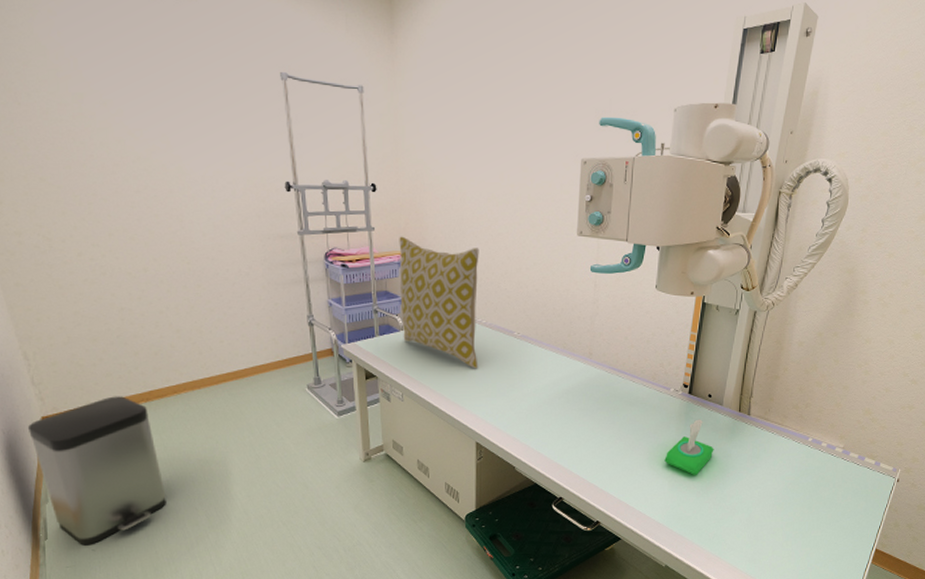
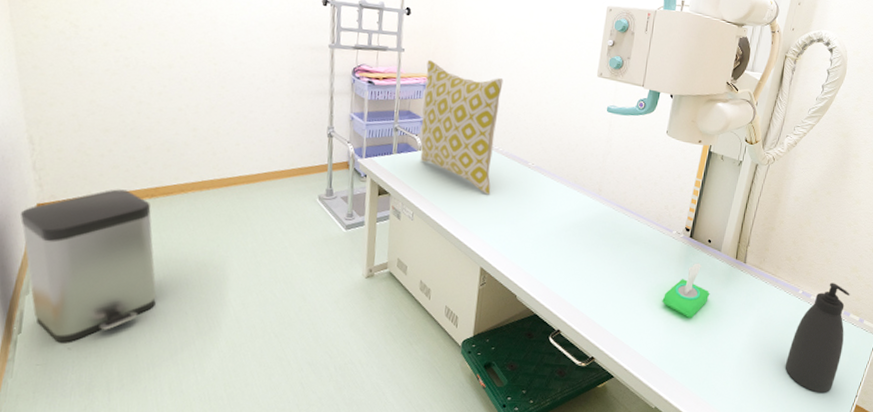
soap dispenser: none [798,427,864,540] -> present [785,282,850,394]

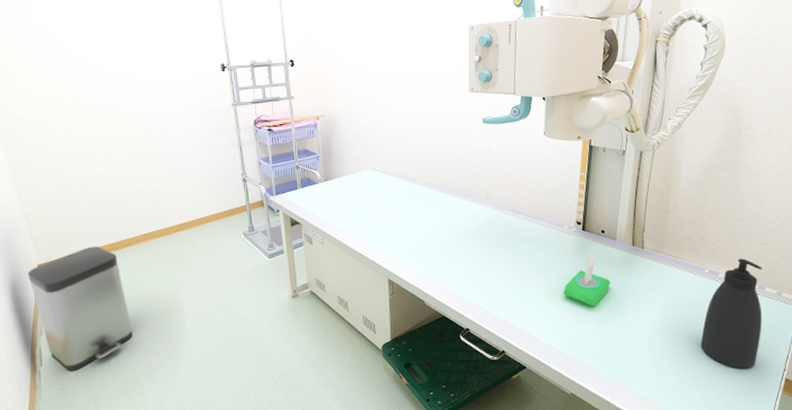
pillow: present [420,59,504,195] -> none [314,102,387,214]

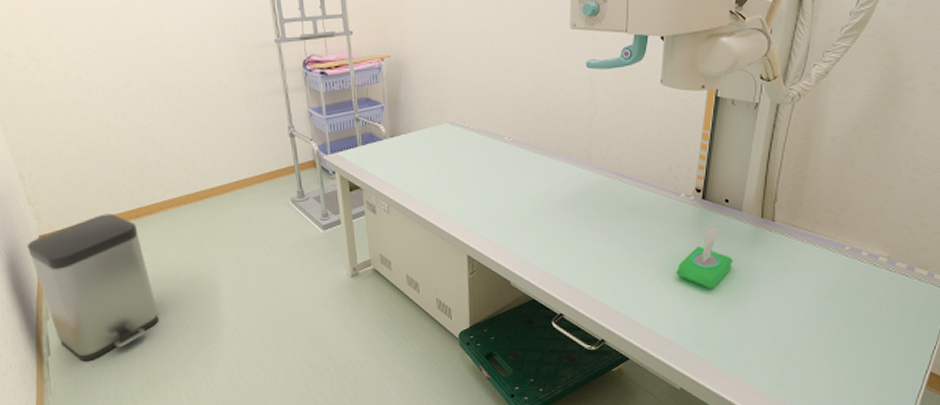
soap dispenser: present [700,258,763,370] -> none [834,233,913,362]

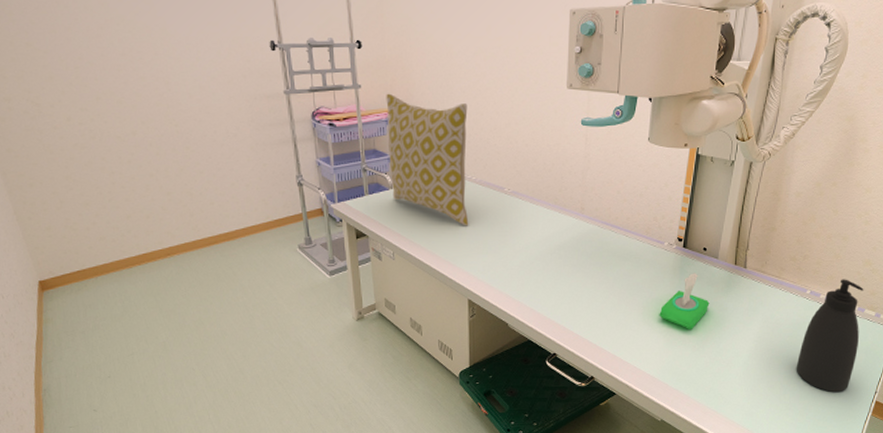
pedal bin: present [26,214,159,362] -> none [25,259,164,406]
pillow: none [378,39,467,178] -> present [386,93,469,226]
soap dispenser: none [834,233,913,362] -> present [796,279,864,393]

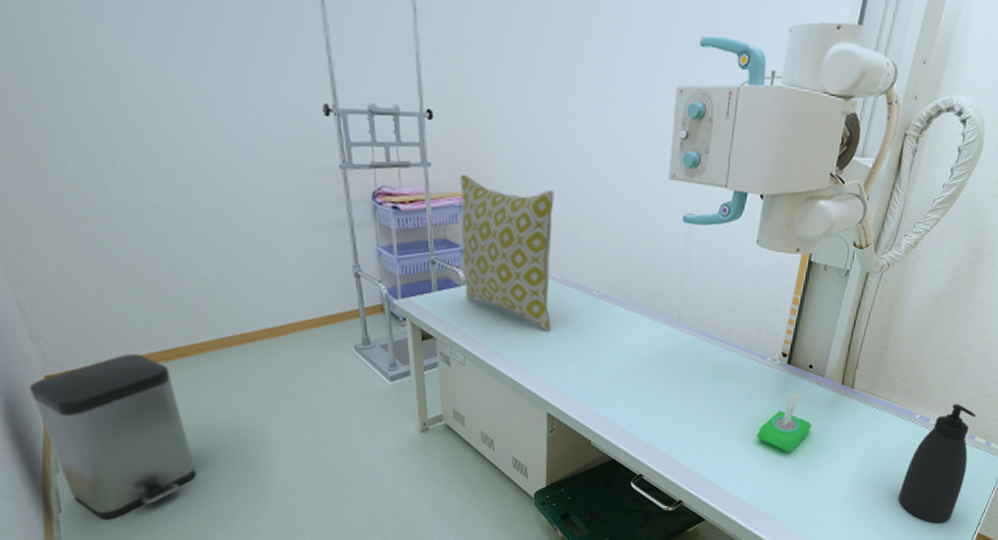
pedal bin: none [25,259,164,406] -> present [28,354,196,520]

